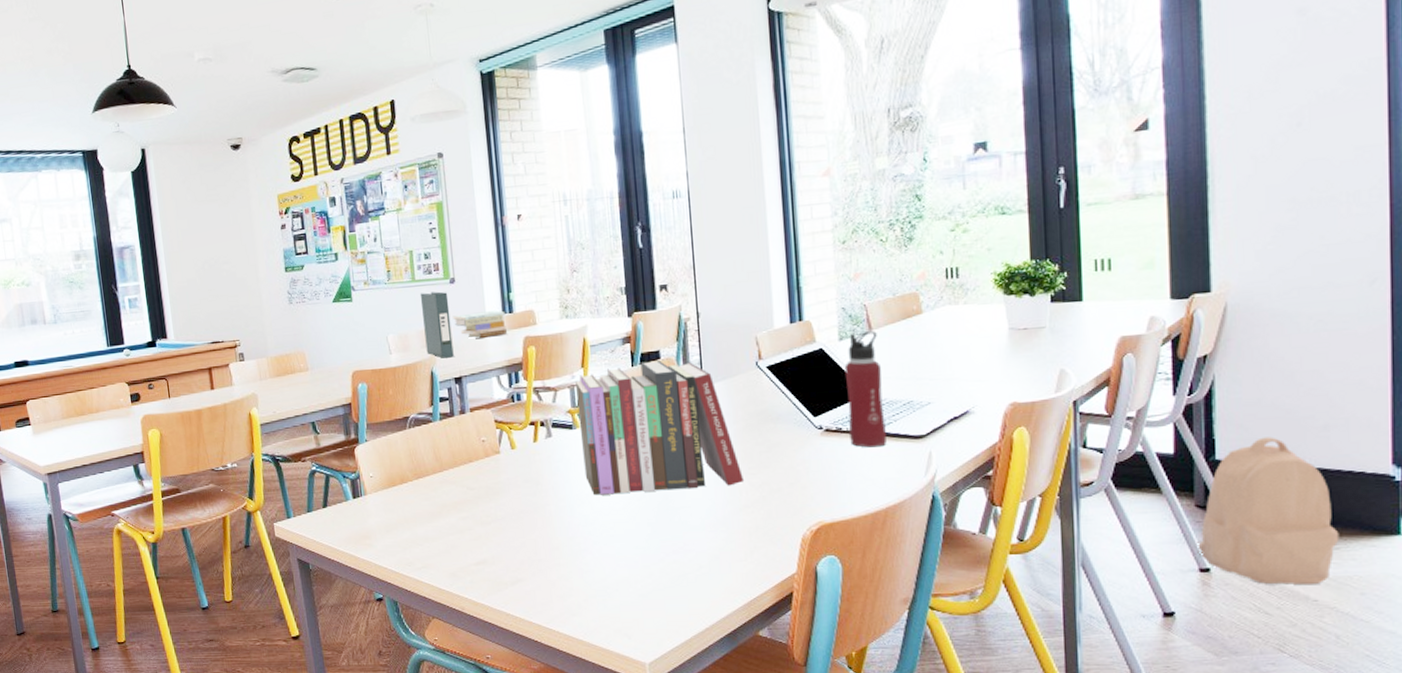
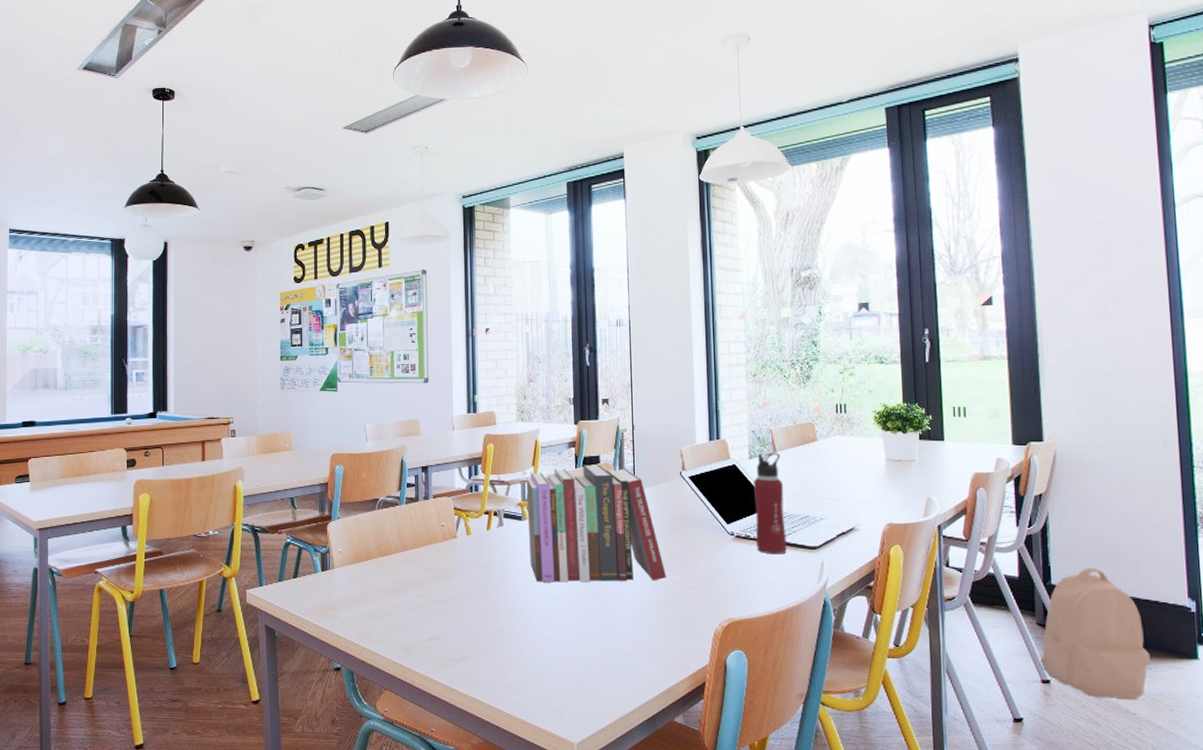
binder: present [420,291,454,359] -> none [397,389,423,448]
books: present [453,310,507,339] -> none [424,410,470,434]

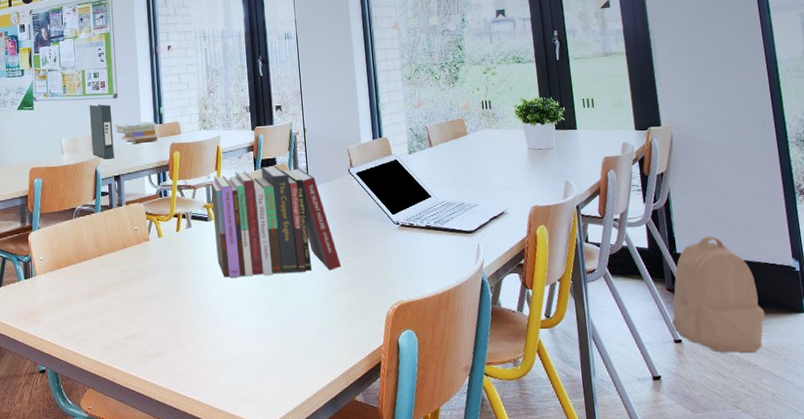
binder: none [397,389,423,448] -> present [89,104,114,159]
books: none [424,410,470,434] -> present [115,121,157,144]
water bottle: present [753,452,787,555] -> none [413,146,446,240]

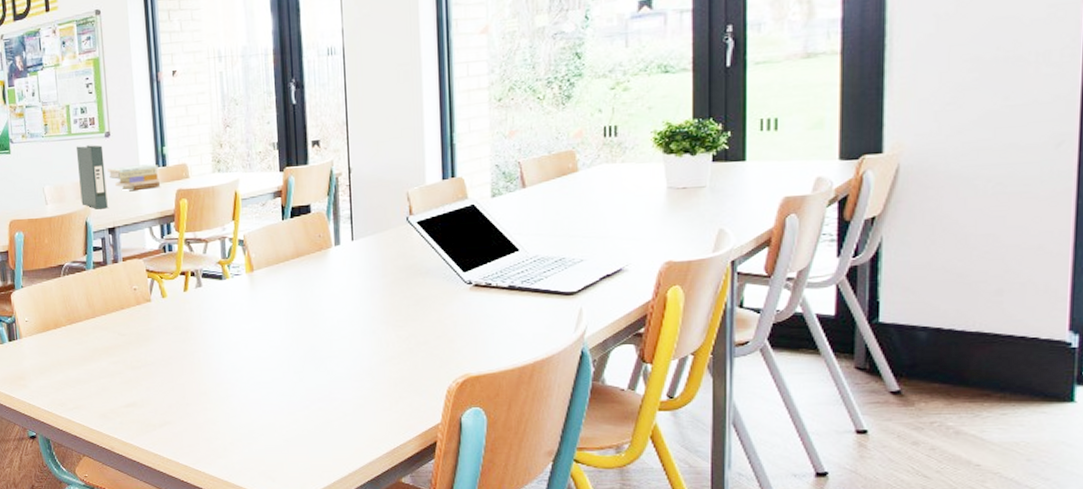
books: present [211,166,342,278] -> none [226,214,392,344]
backpack: present [671,236,766,353] -> none [855,300,1008,450]

